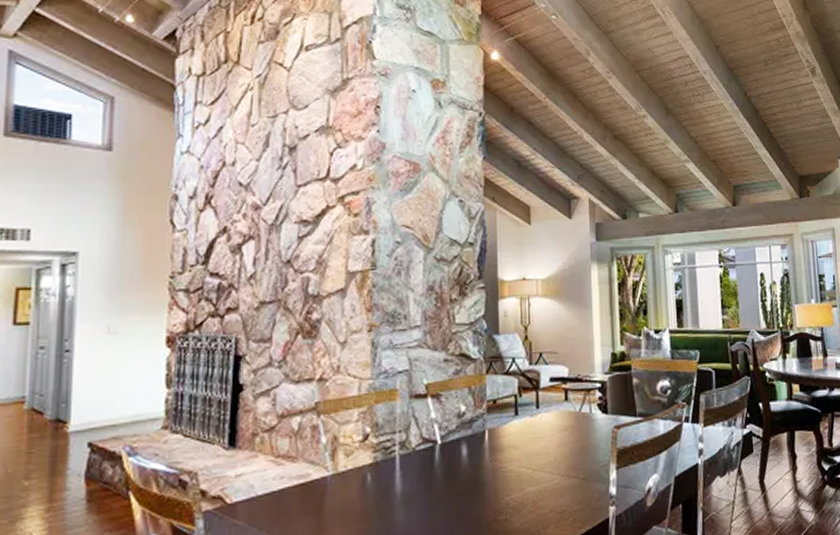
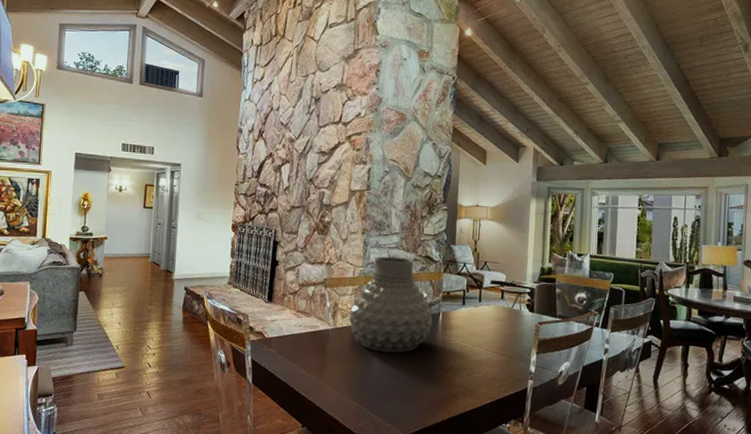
vase: none [355,359,477,499] -> present [349,256,433,353]

